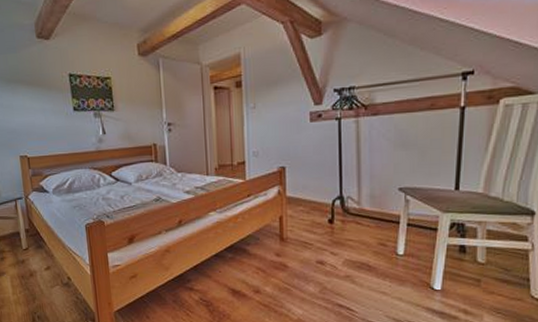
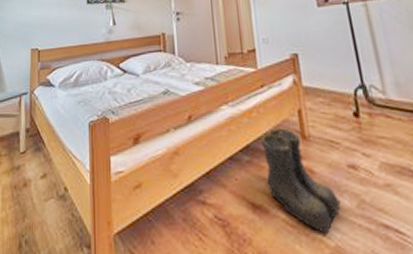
boots: none [244,232,306,311] -> present [261,128,341,234]

